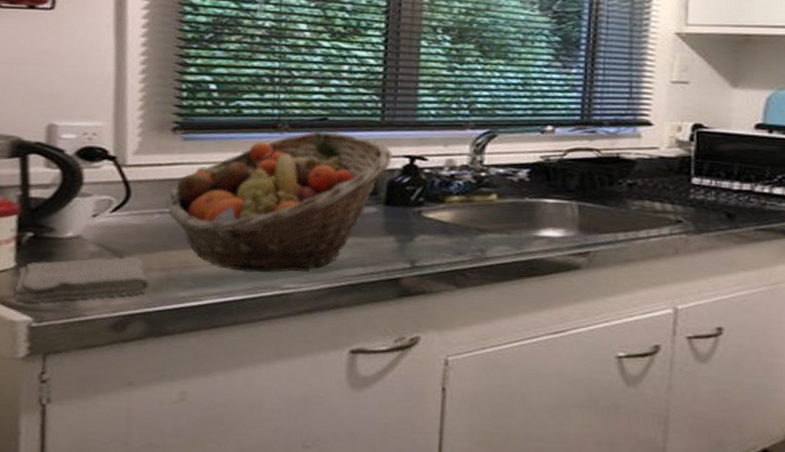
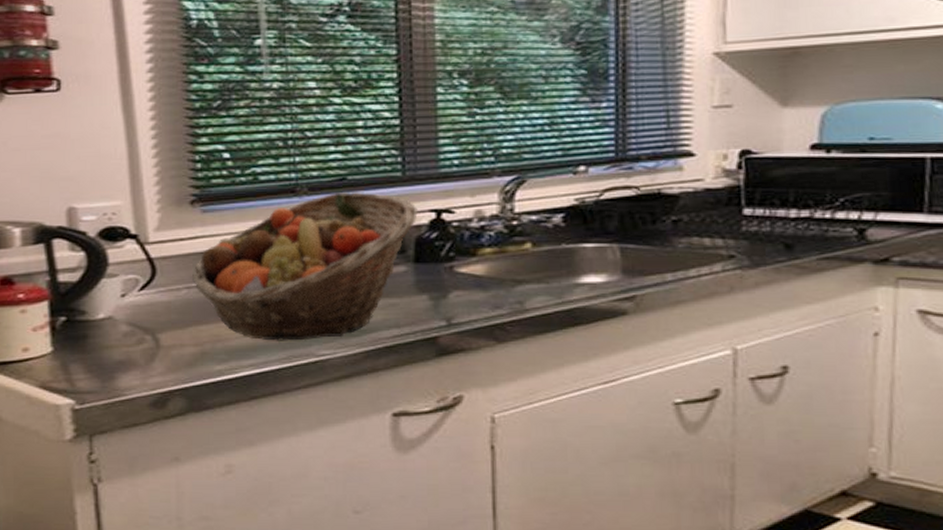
washcloth: present [15,256,150,304] -> none [55,333,184,387]

